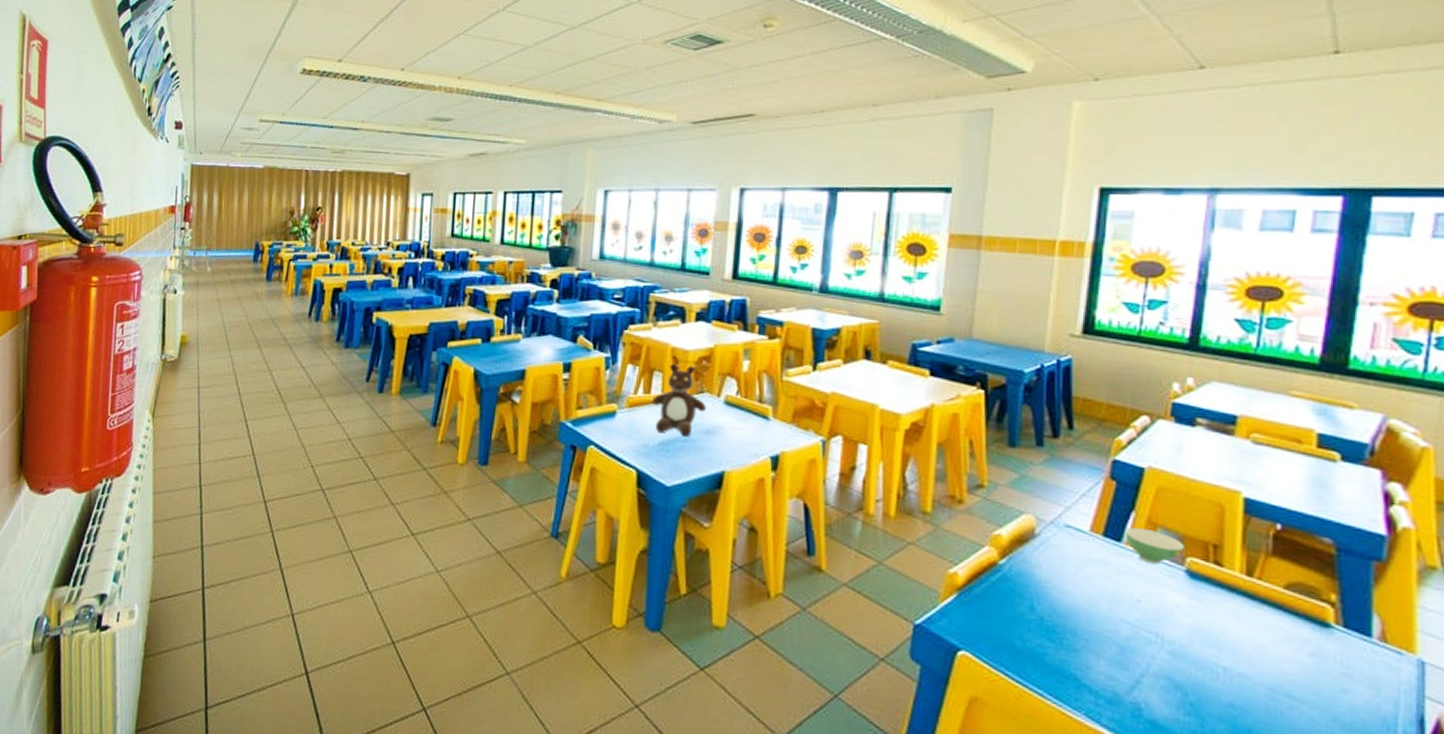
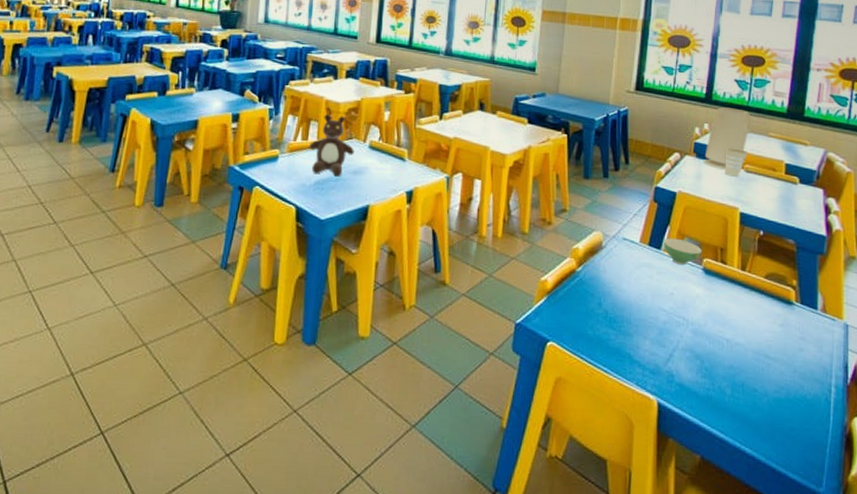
water jug: none [1186,356,1265,440] -> present [703,107,753,170]
cup: none [1219,410,1256,450] -> present [725,147,747,177]

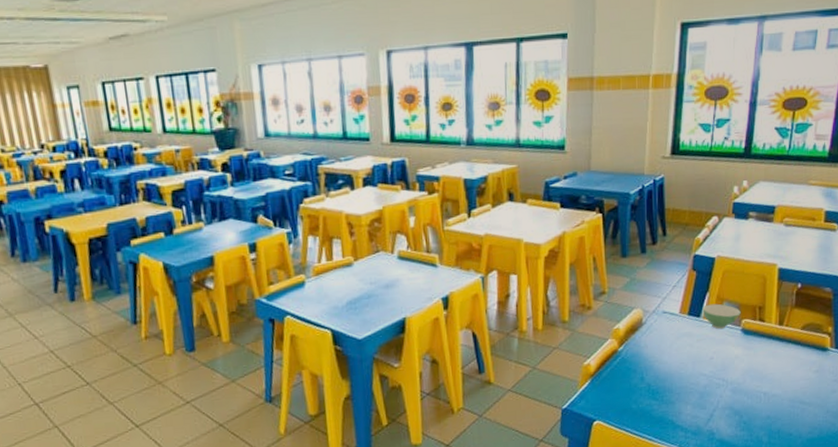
stuffed animal: present [309,114,354,177] -> none [335,229,383,294]
water jug: present [703,107,753,170] -> none [742,159,793,227]
cup: present [725,147,747,177] -> none [764,202,787,233]

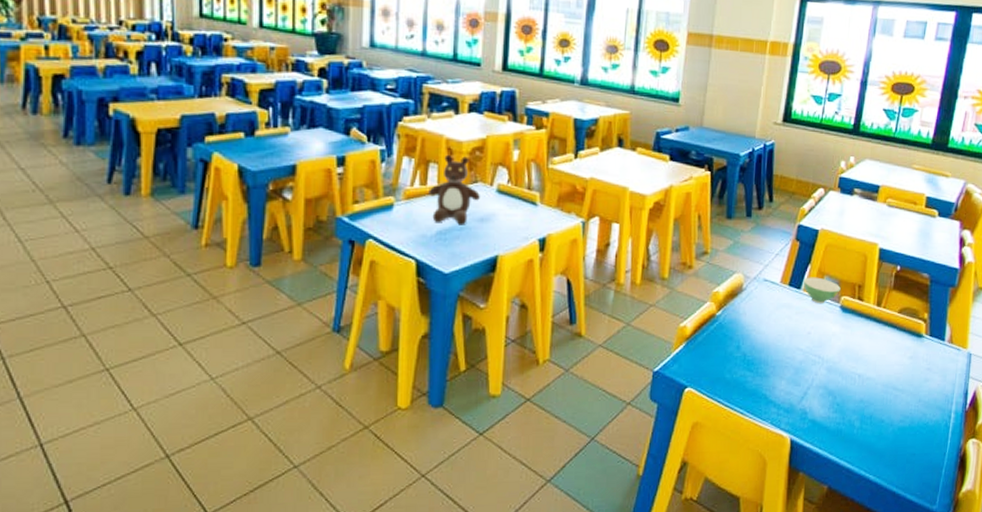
stuffed animal: none [335,229,383,294] -> present [428,154,480,225]

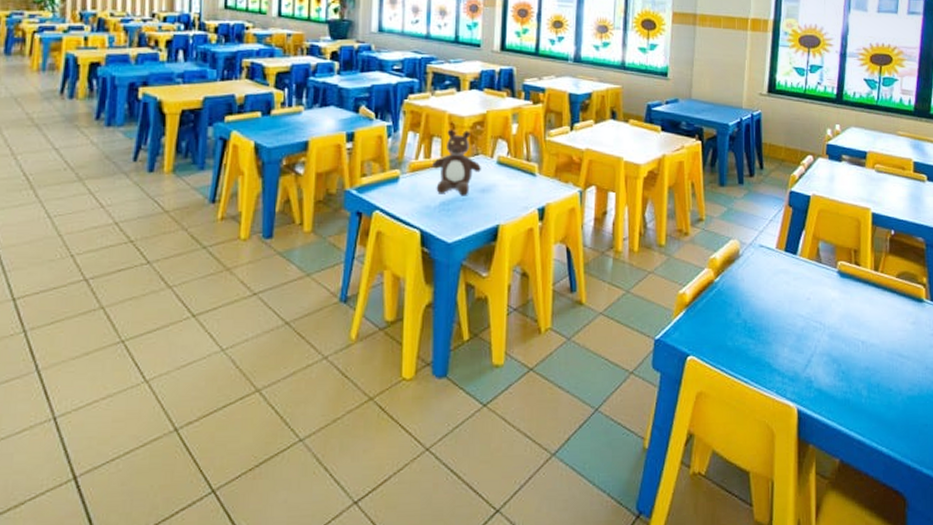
bowl: present [803,277,841,304] -> none [798,242,836,270]

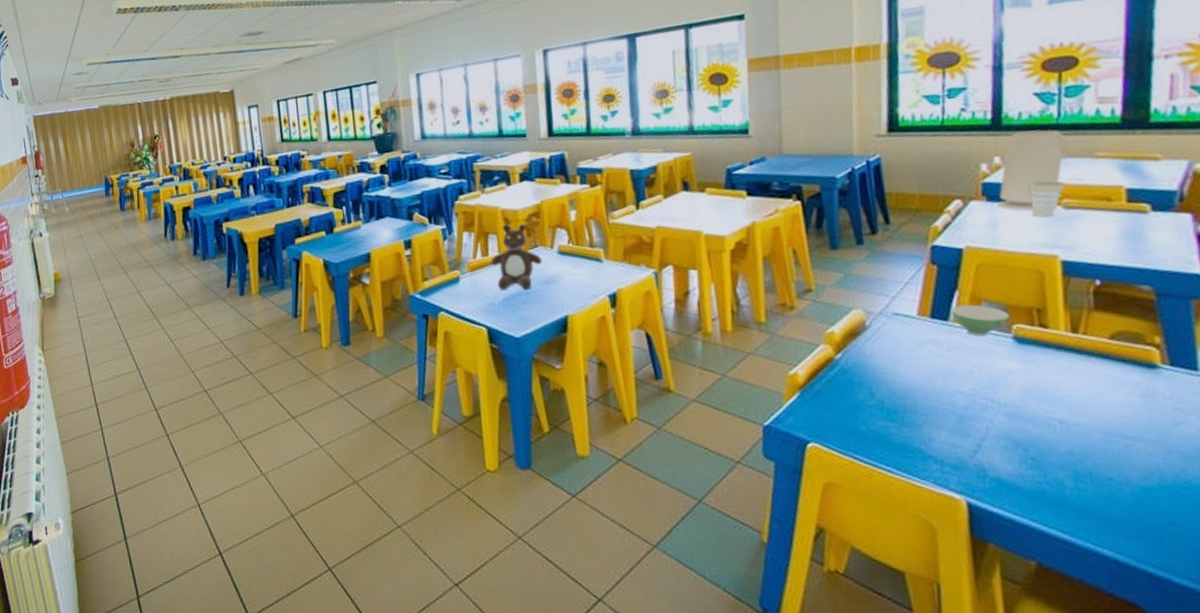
bowl: none [798,242,836,270] -> present [950,304,1010,337]
water jug: none [836,107,883,170] -> present [998,129,1069,211]
cup: none [856,148,878,177] -> present [1029,180,1065,218]

